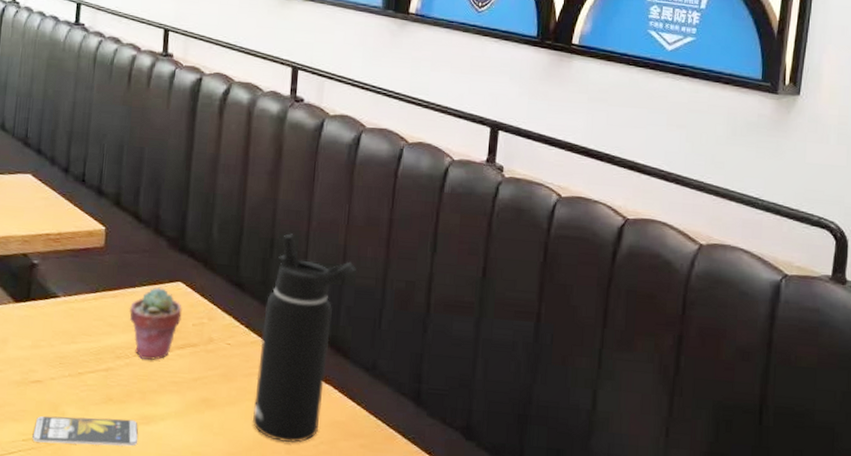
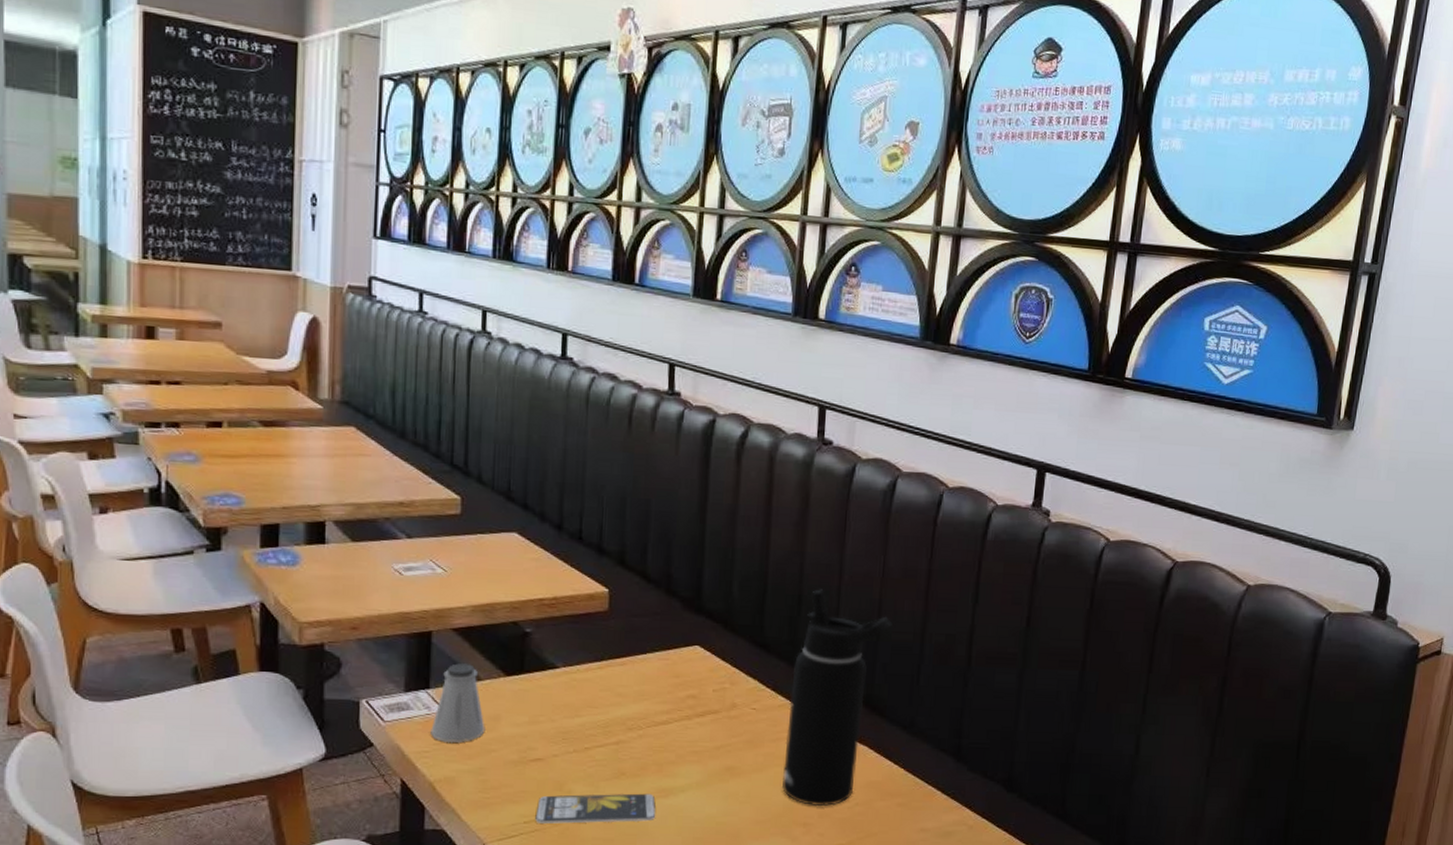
potted succulent: present [129,287,182,360] -> none [640,653,701,730]

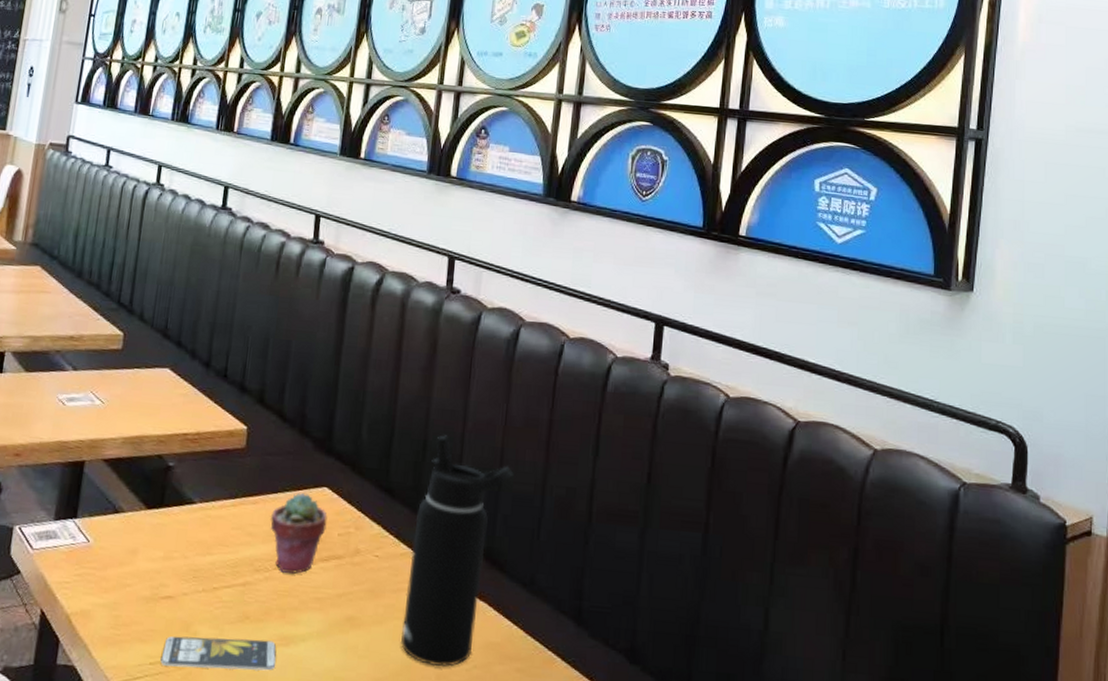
saltshaker: present [430,663,485,742] -> none [73,494,123,575]
potted succulent: none [640,653,701,730] -> present [270,493,328,574]

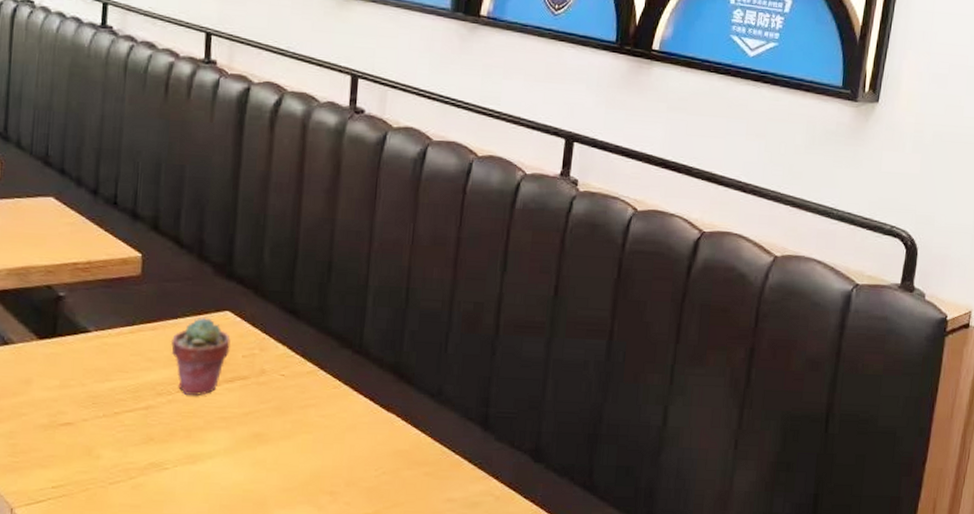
smartphone: present [160,636,277,671] -> none [63,459,184,489]
water bottle: present [400,435,514,667] -> none [308,256,421,475]

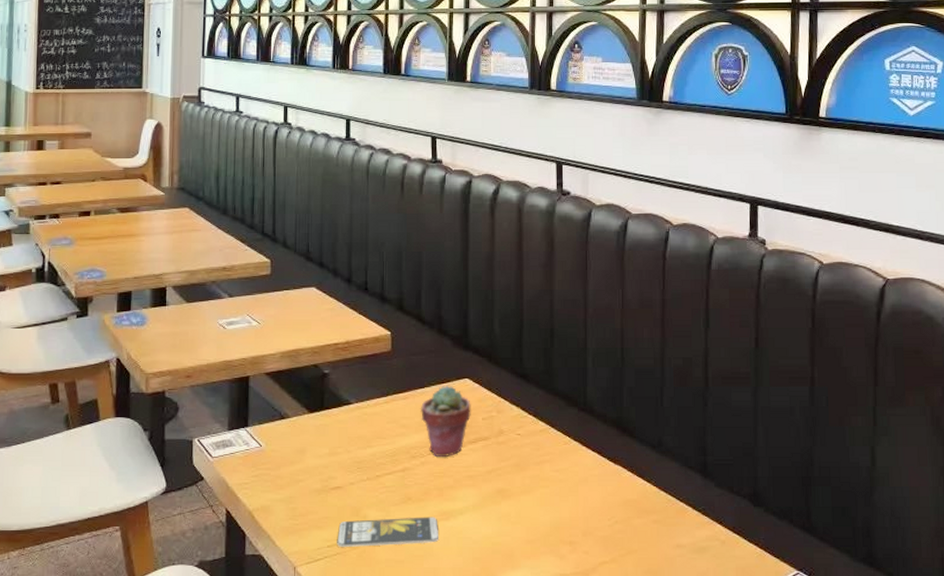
smartphone: none [63,459,184,489] -> present [337,517,440,547]

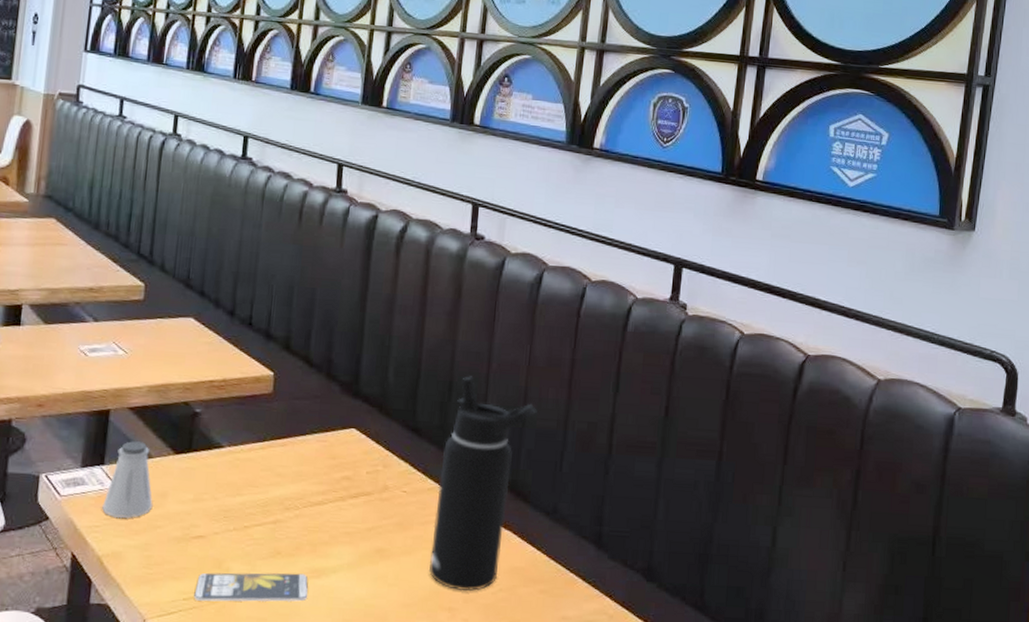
saltshaker: none [249,403,294,474] -> present [102,441,153,518]
potted succulent: present [421,386,471,456] -> none [299,435,356,511]
water bottle: none [547,322,635,525] -> present [428,376,537,591]

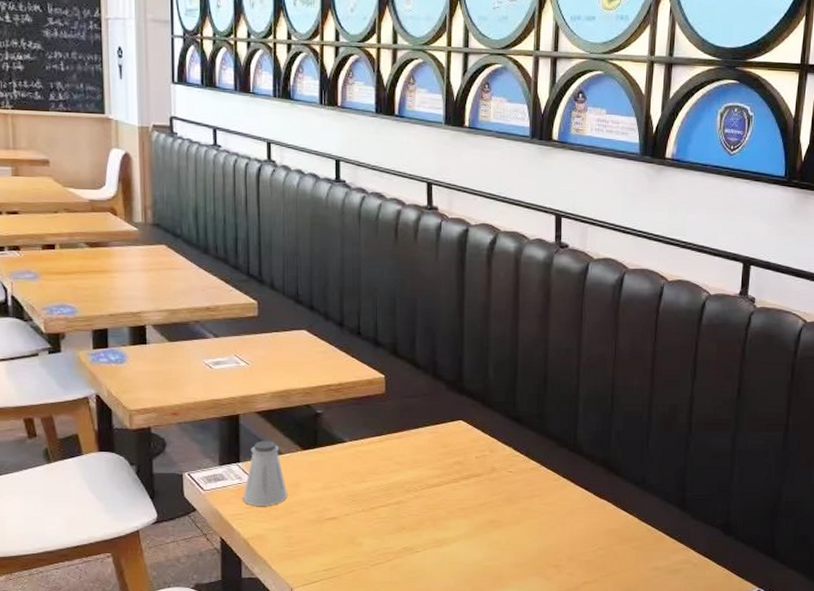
smartphone: present [194,572,308,602] -> none [333,544,433,571]
water bottle: present [428,376,537,591] -> none [536,370,624,551]

